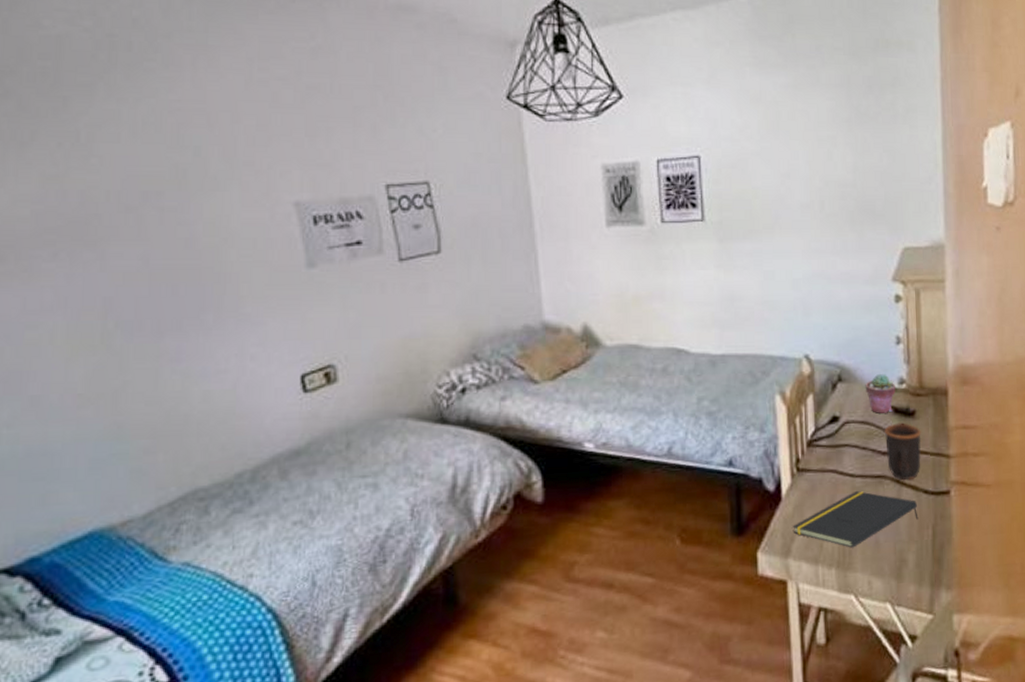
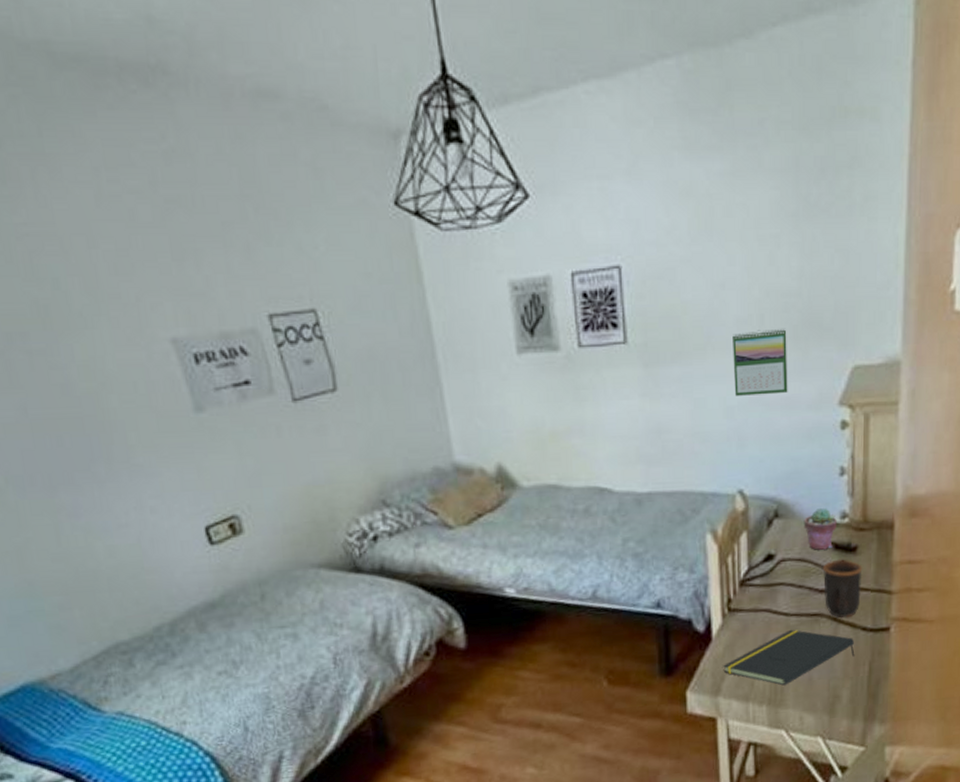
calendar: none [797,213,847,270] -> present [733,328,788,396]

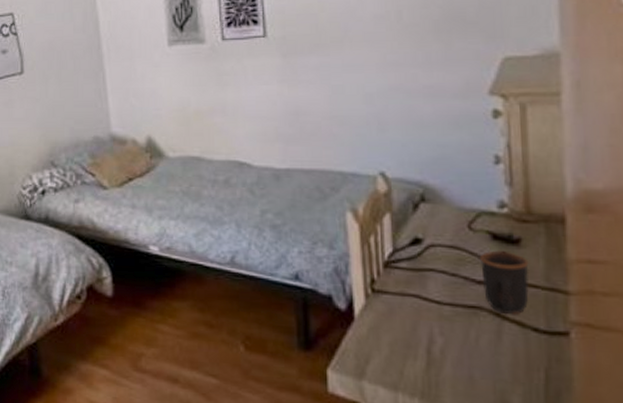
notepad: present [723,630,855,686] -> none [367,320,526,380]
calendar: present [733,328,788,396] -> none [370,22,431,84]
potted succulent: present [803,508,837,550] -> none [454,196,494,239]

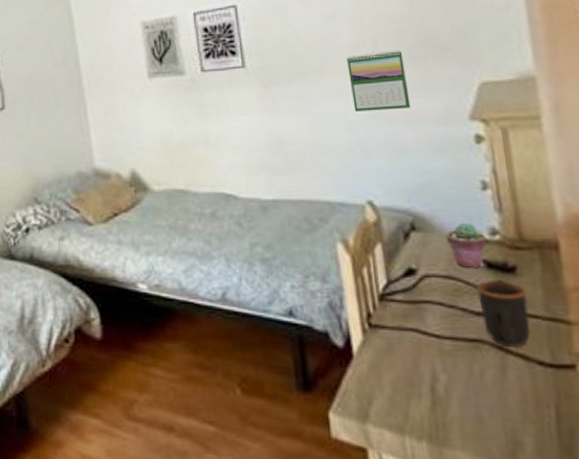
calendar: none [370,22,431,84] -> present [347,50,411,112]
potted succulent: none [454,196,494,239] -> present [445,223,487,268]

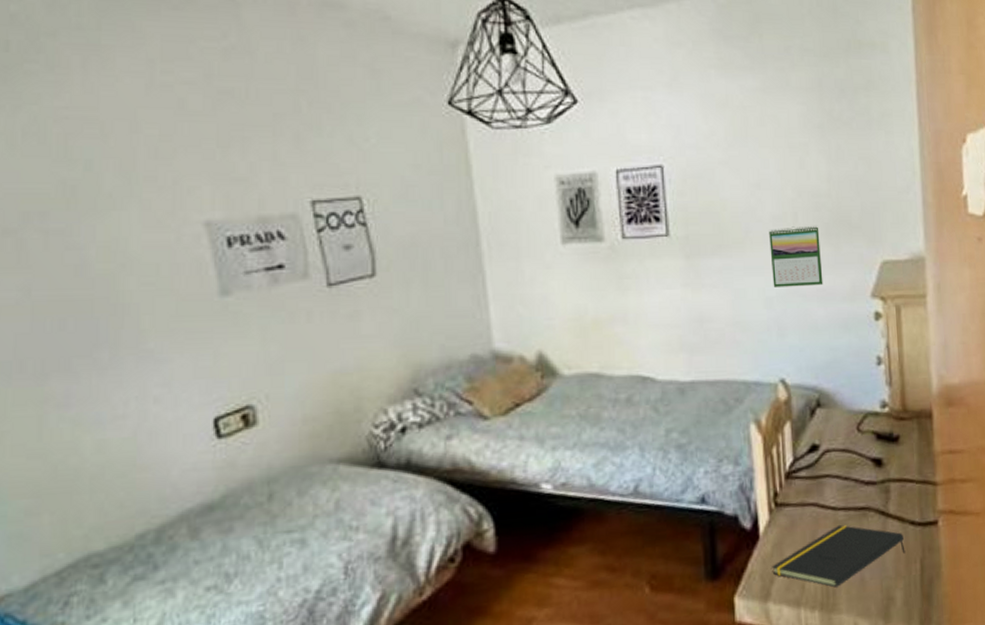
notepad: none [369,355,534,421] -> present [772,525,906,588]
potted succulent: present [445,223,487,268] -> none [845,397,878,440]
mug: present [475,279,530,347] -> none [867,449,907,511]

